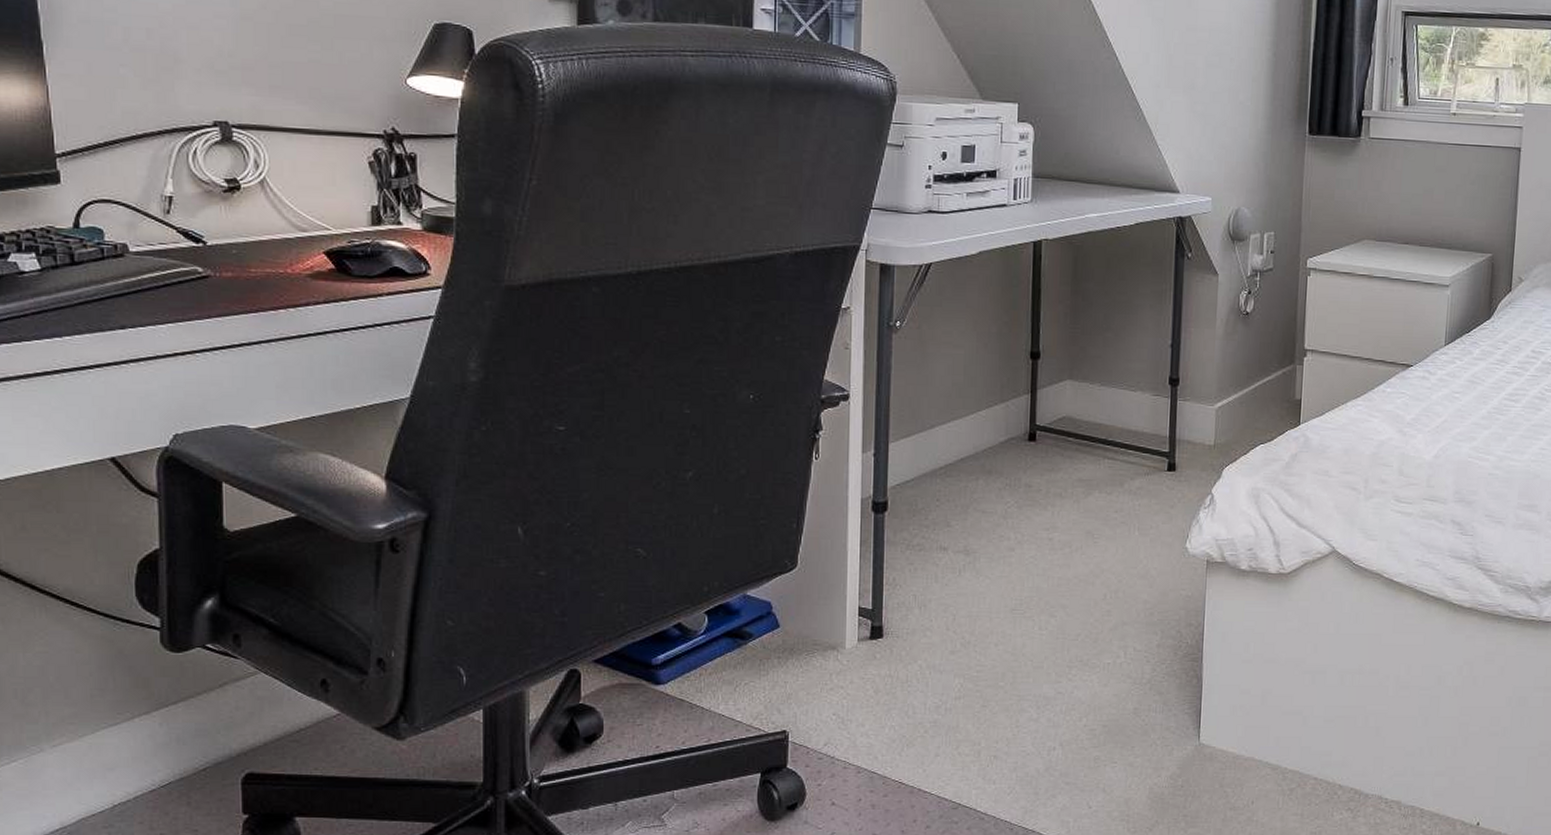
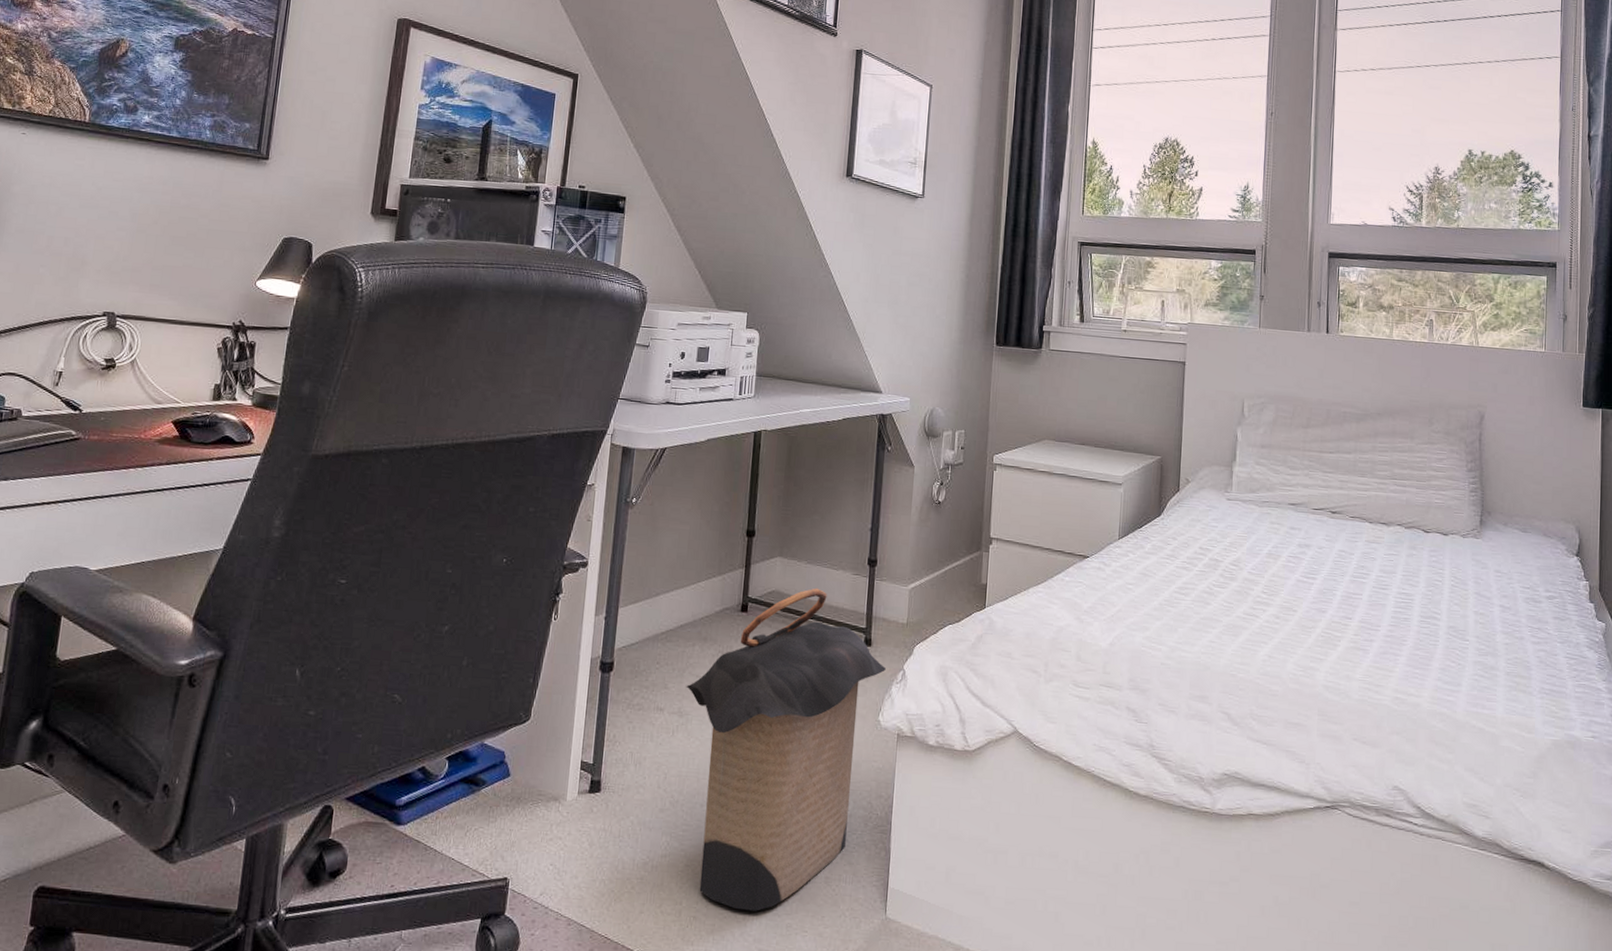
laundry hamper: none [972,411,1192,746] -> present [686,588,886,911]

